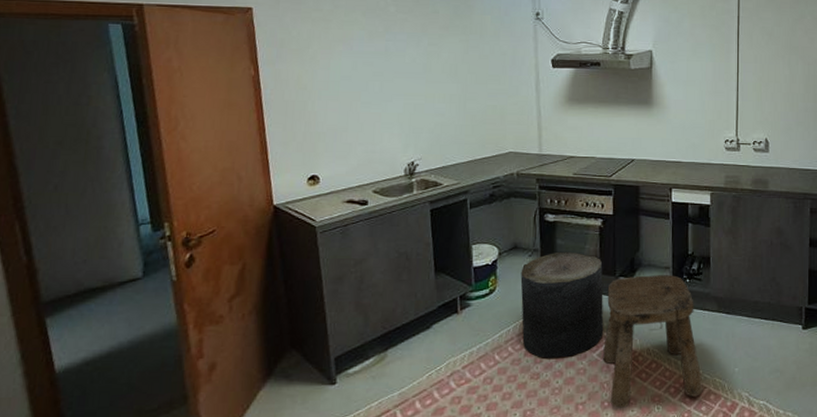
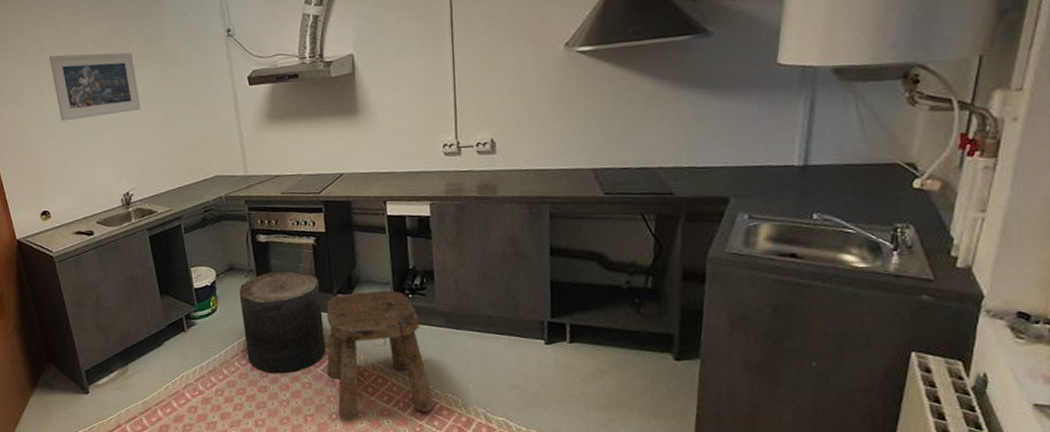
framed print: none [344,14,439,82] -> present [49,52,141,121]

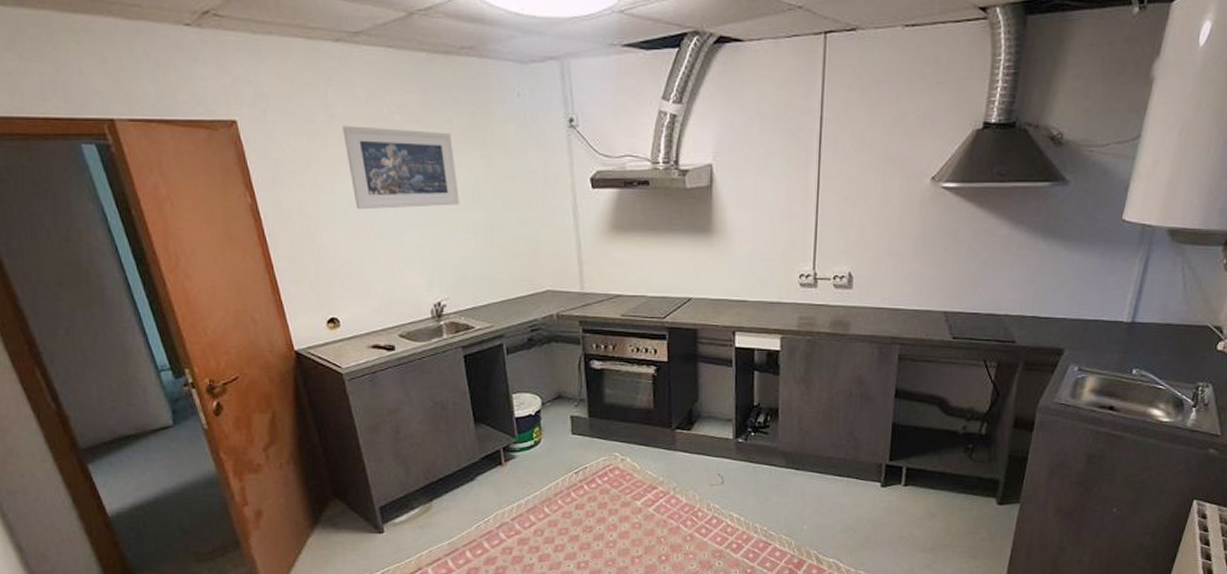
stool: present [239,270,326,373] -> none [567,401,660,512]
stool: present [326,290,435,420] -> none [659,427,768,562]

